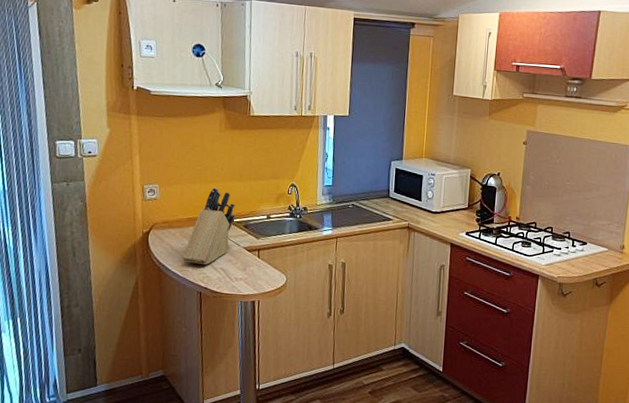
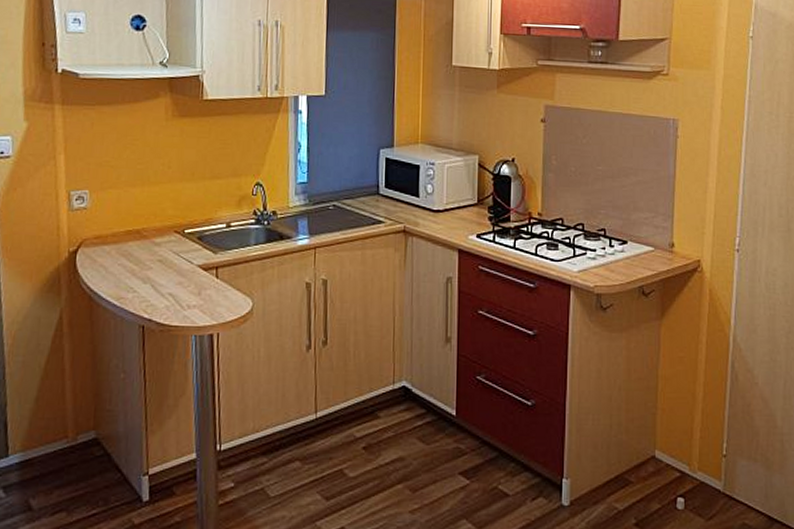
knife block: present [182,187,236,265] -> none [119,191,187,291]

